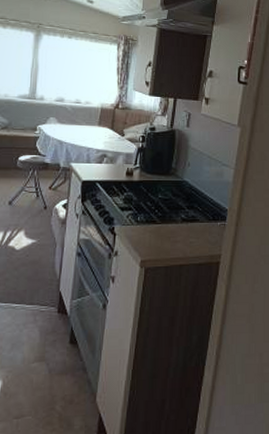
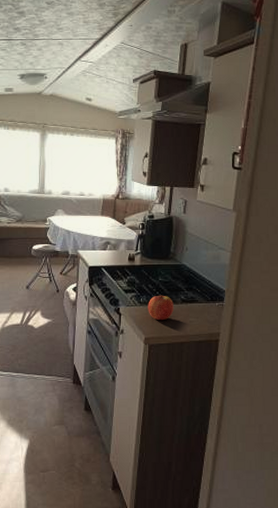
fruit: none [145,213,173,240] -> present [148,295,174,320]

